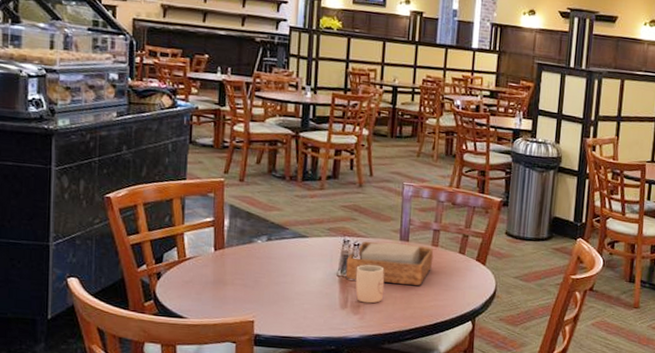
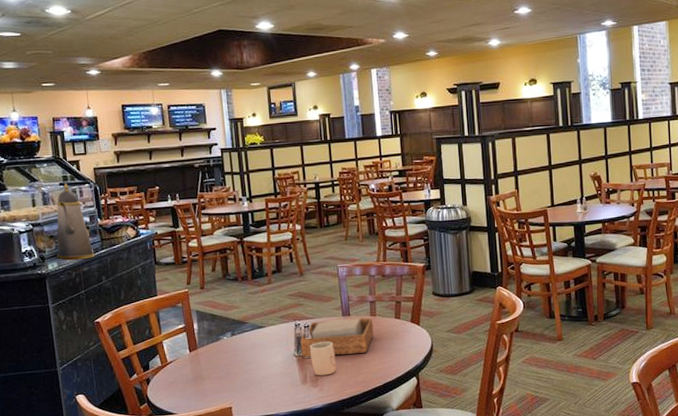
coffee pot: none [70,28,118,122] -> present [56,182,95,260]

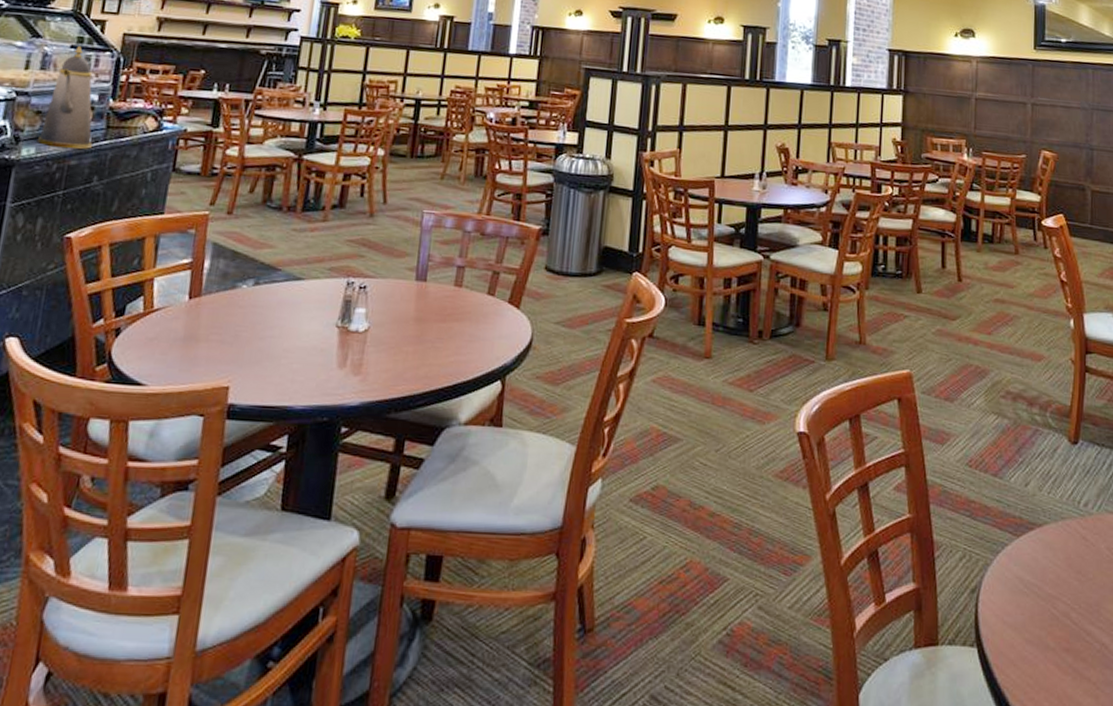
napkin holder: present [300,317,374,358] -> none [346,282,457,338]
mug: present [309,341,337,376] -> none [357,311,395,361]

